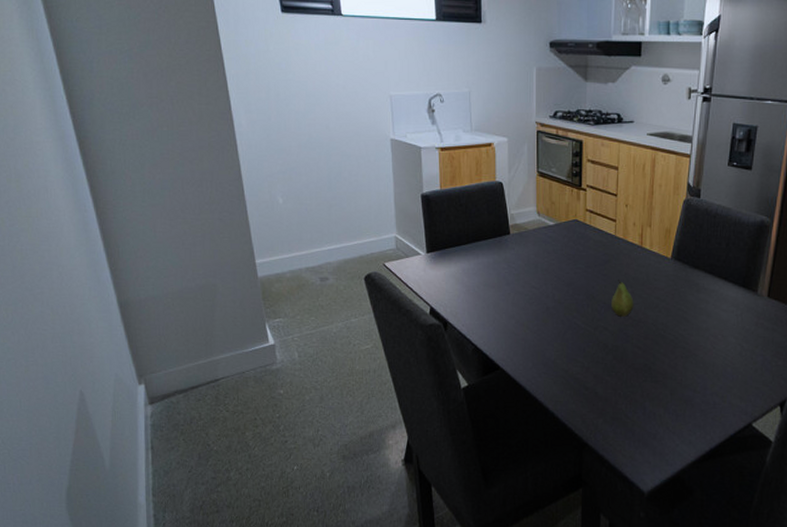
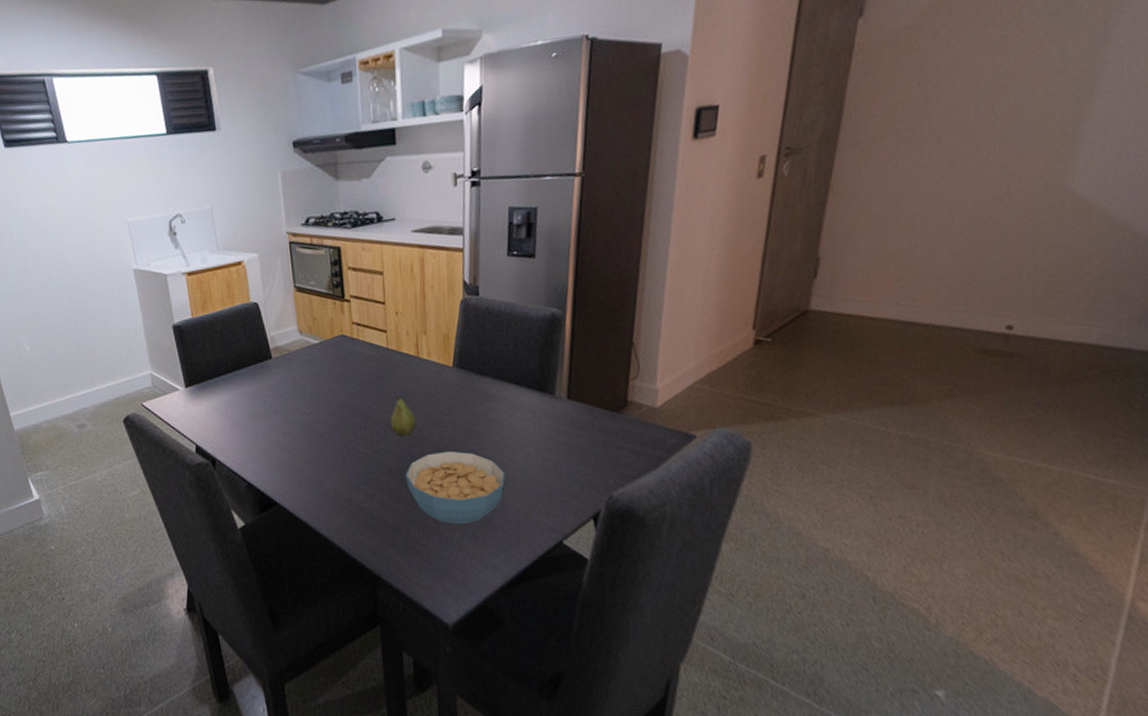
cereal bowl: none [619,333,708,401] -> present [405,450,506,524]

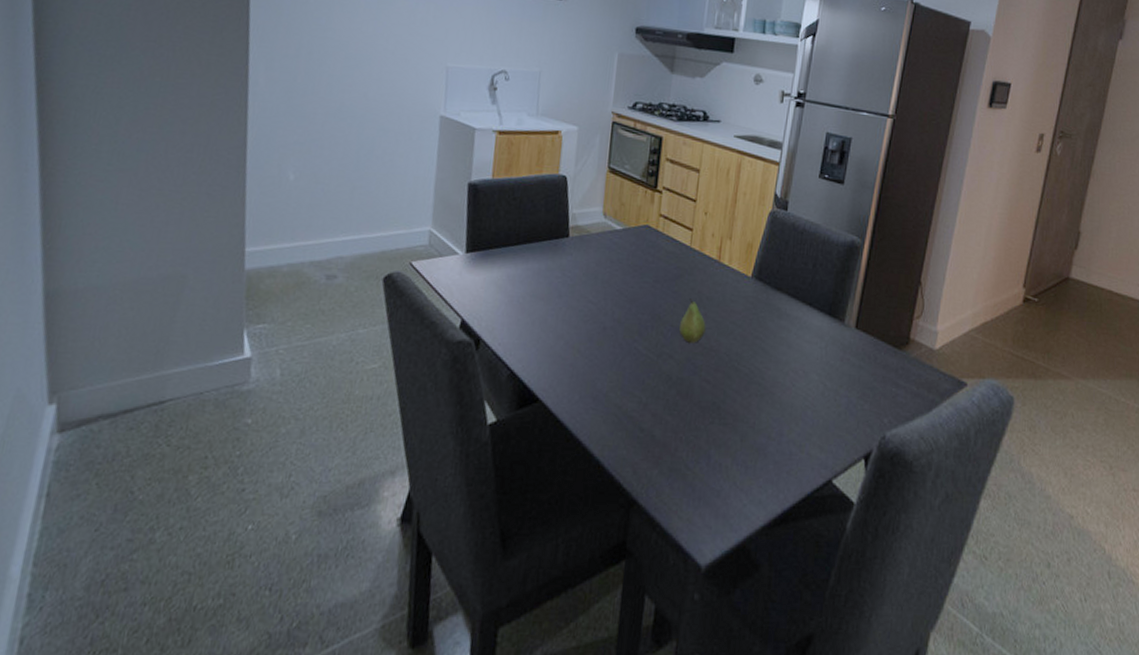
cereal bowl: present [405,450,506,524] -> none [684,365,786,449]

